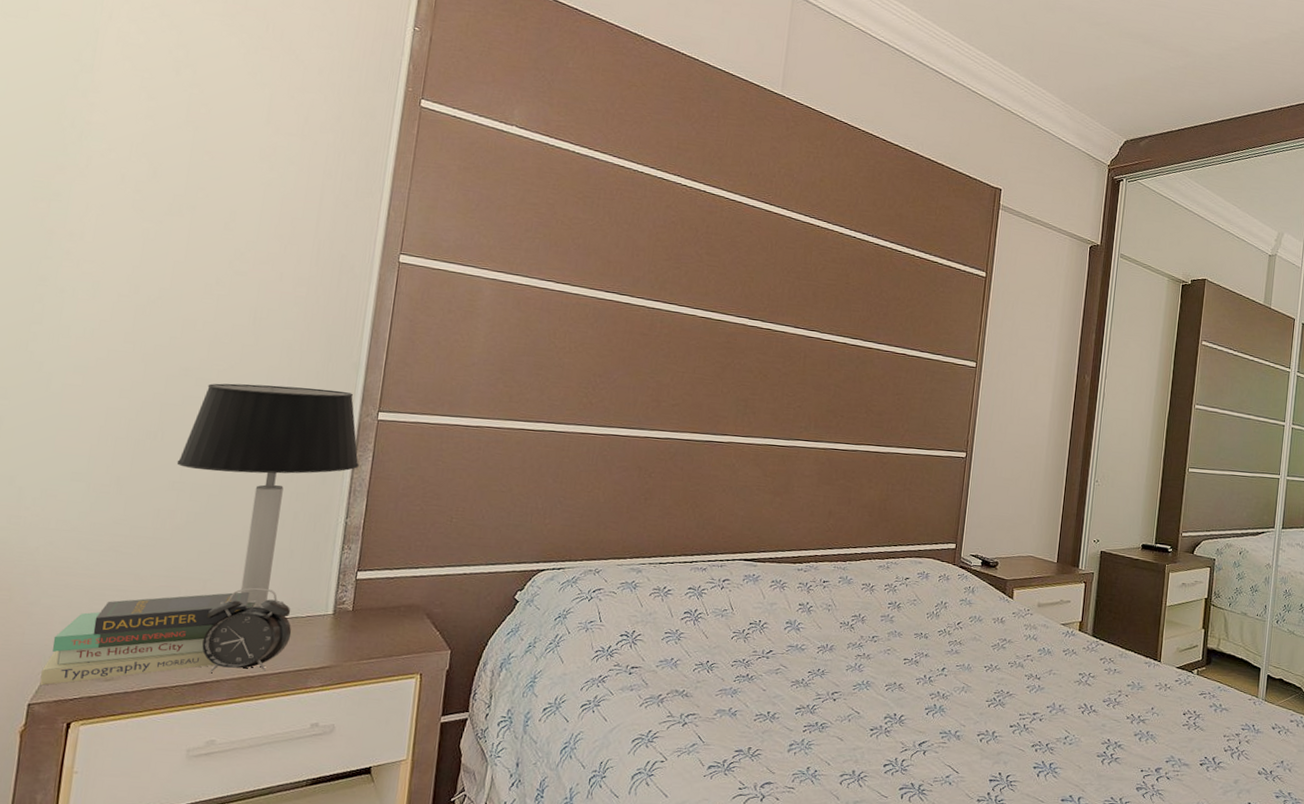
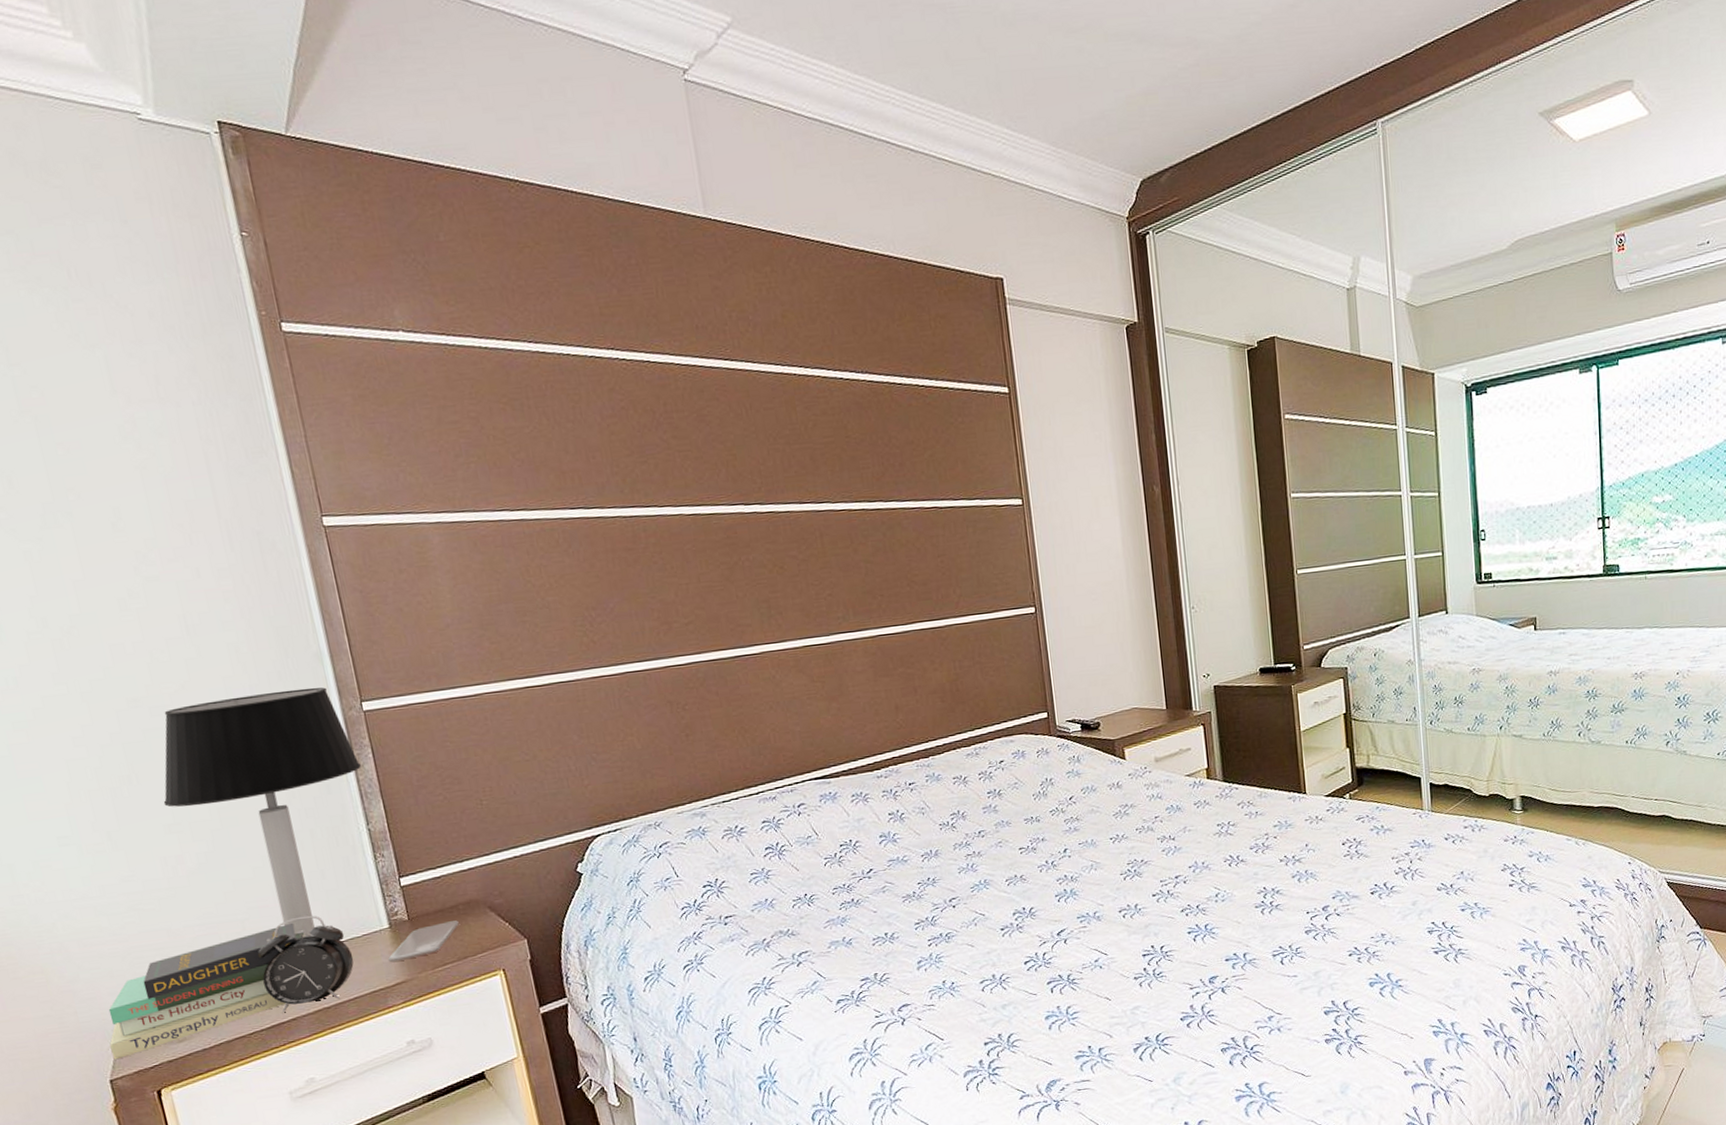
phone: none [321,619,397,648] -> present [387,920,460,963]

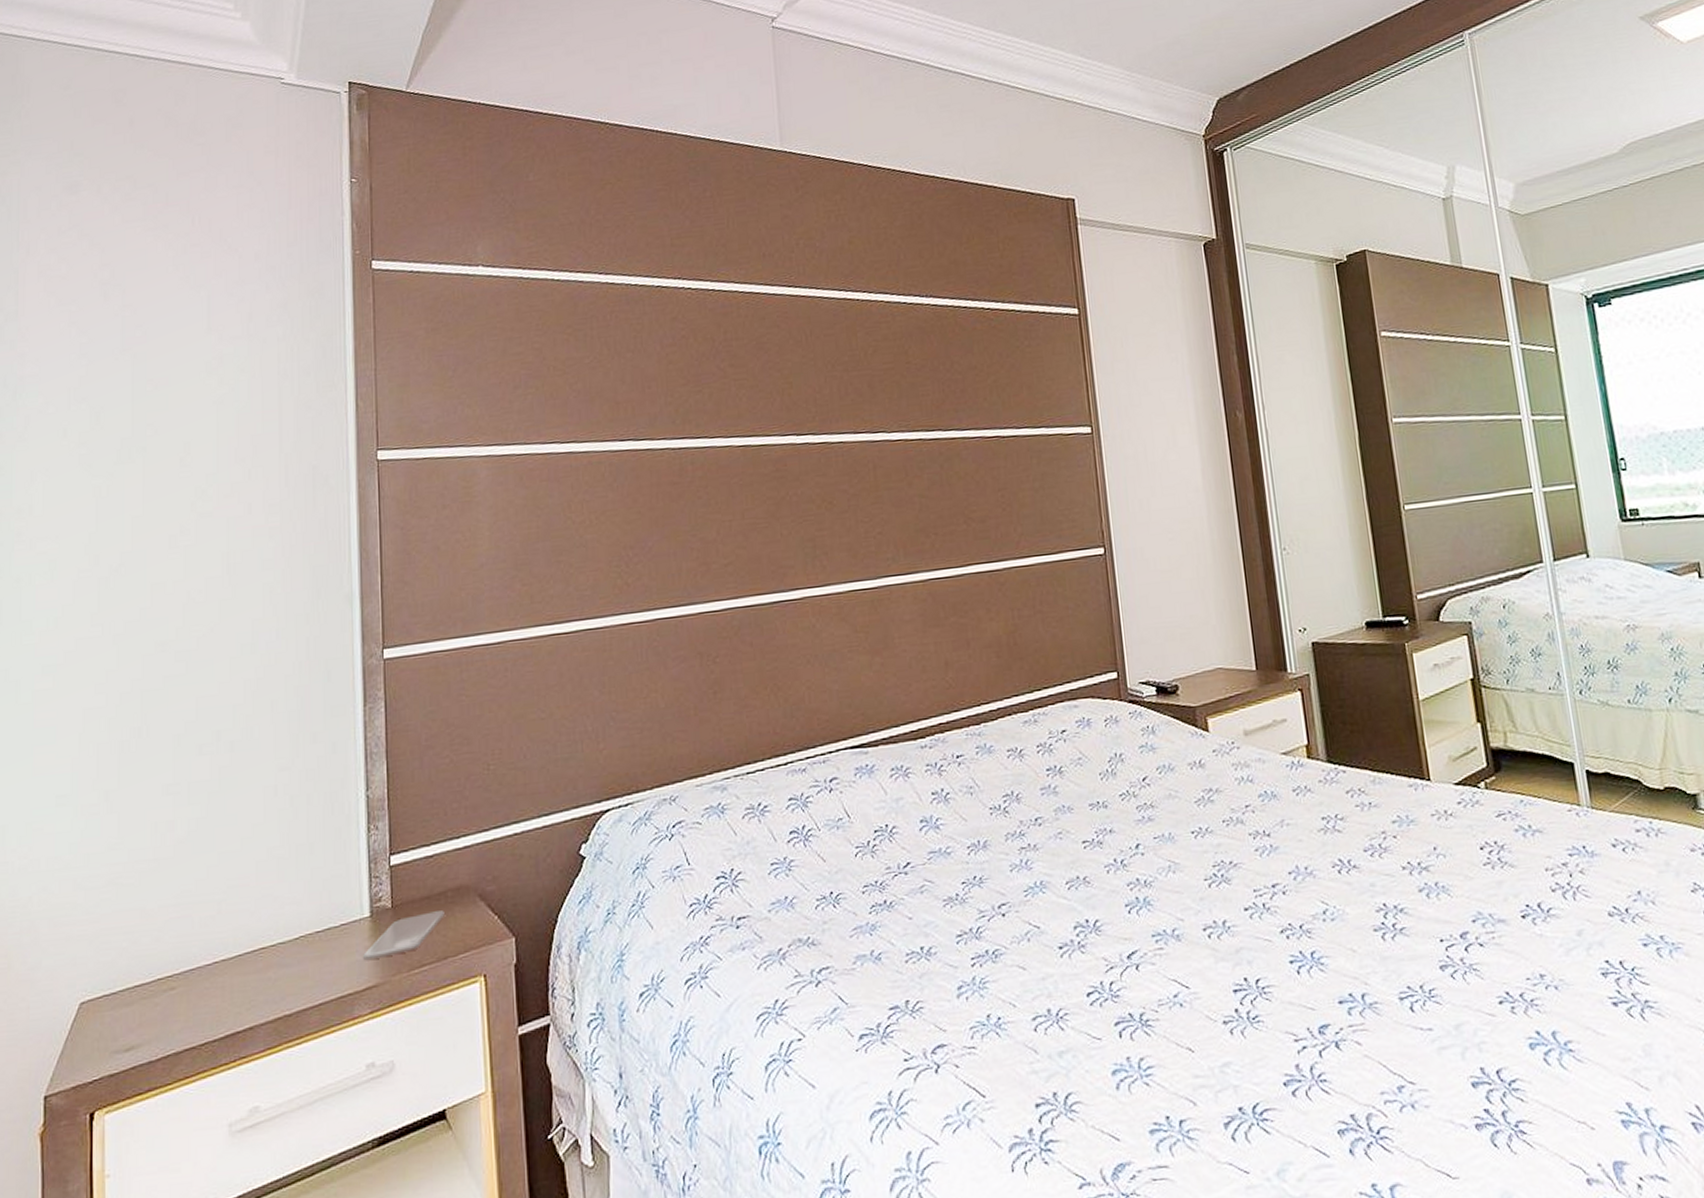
books: present [108,922,306,1060] -> none [54,906,281,1070]
table lamp: present [163,687,361,938] -> none [167,632,371,925]
alarm clock: present [257,915,354,1013] -> none [227,898,326,1020]

